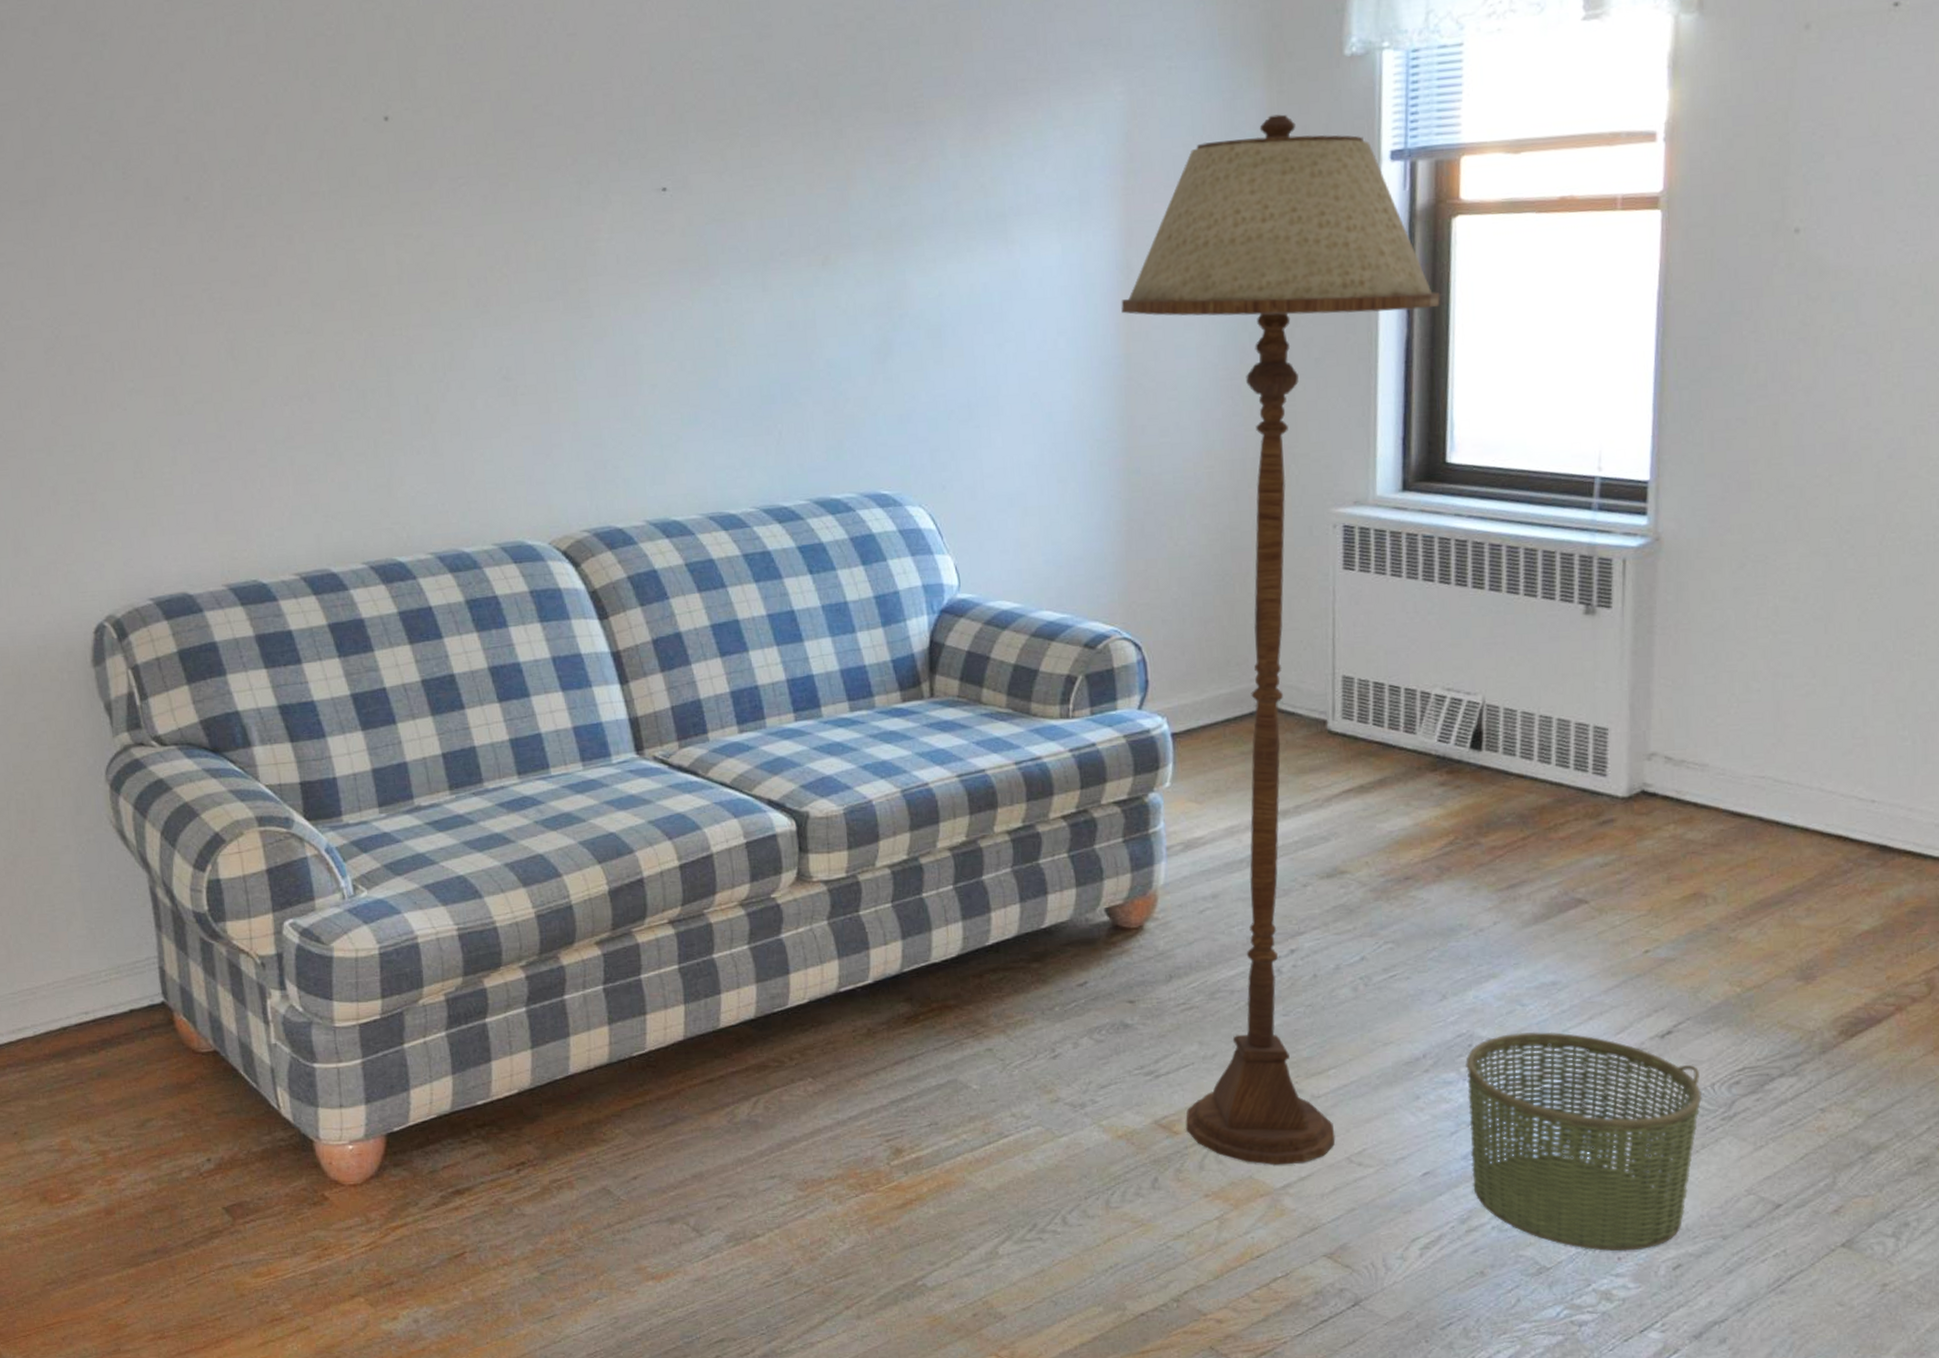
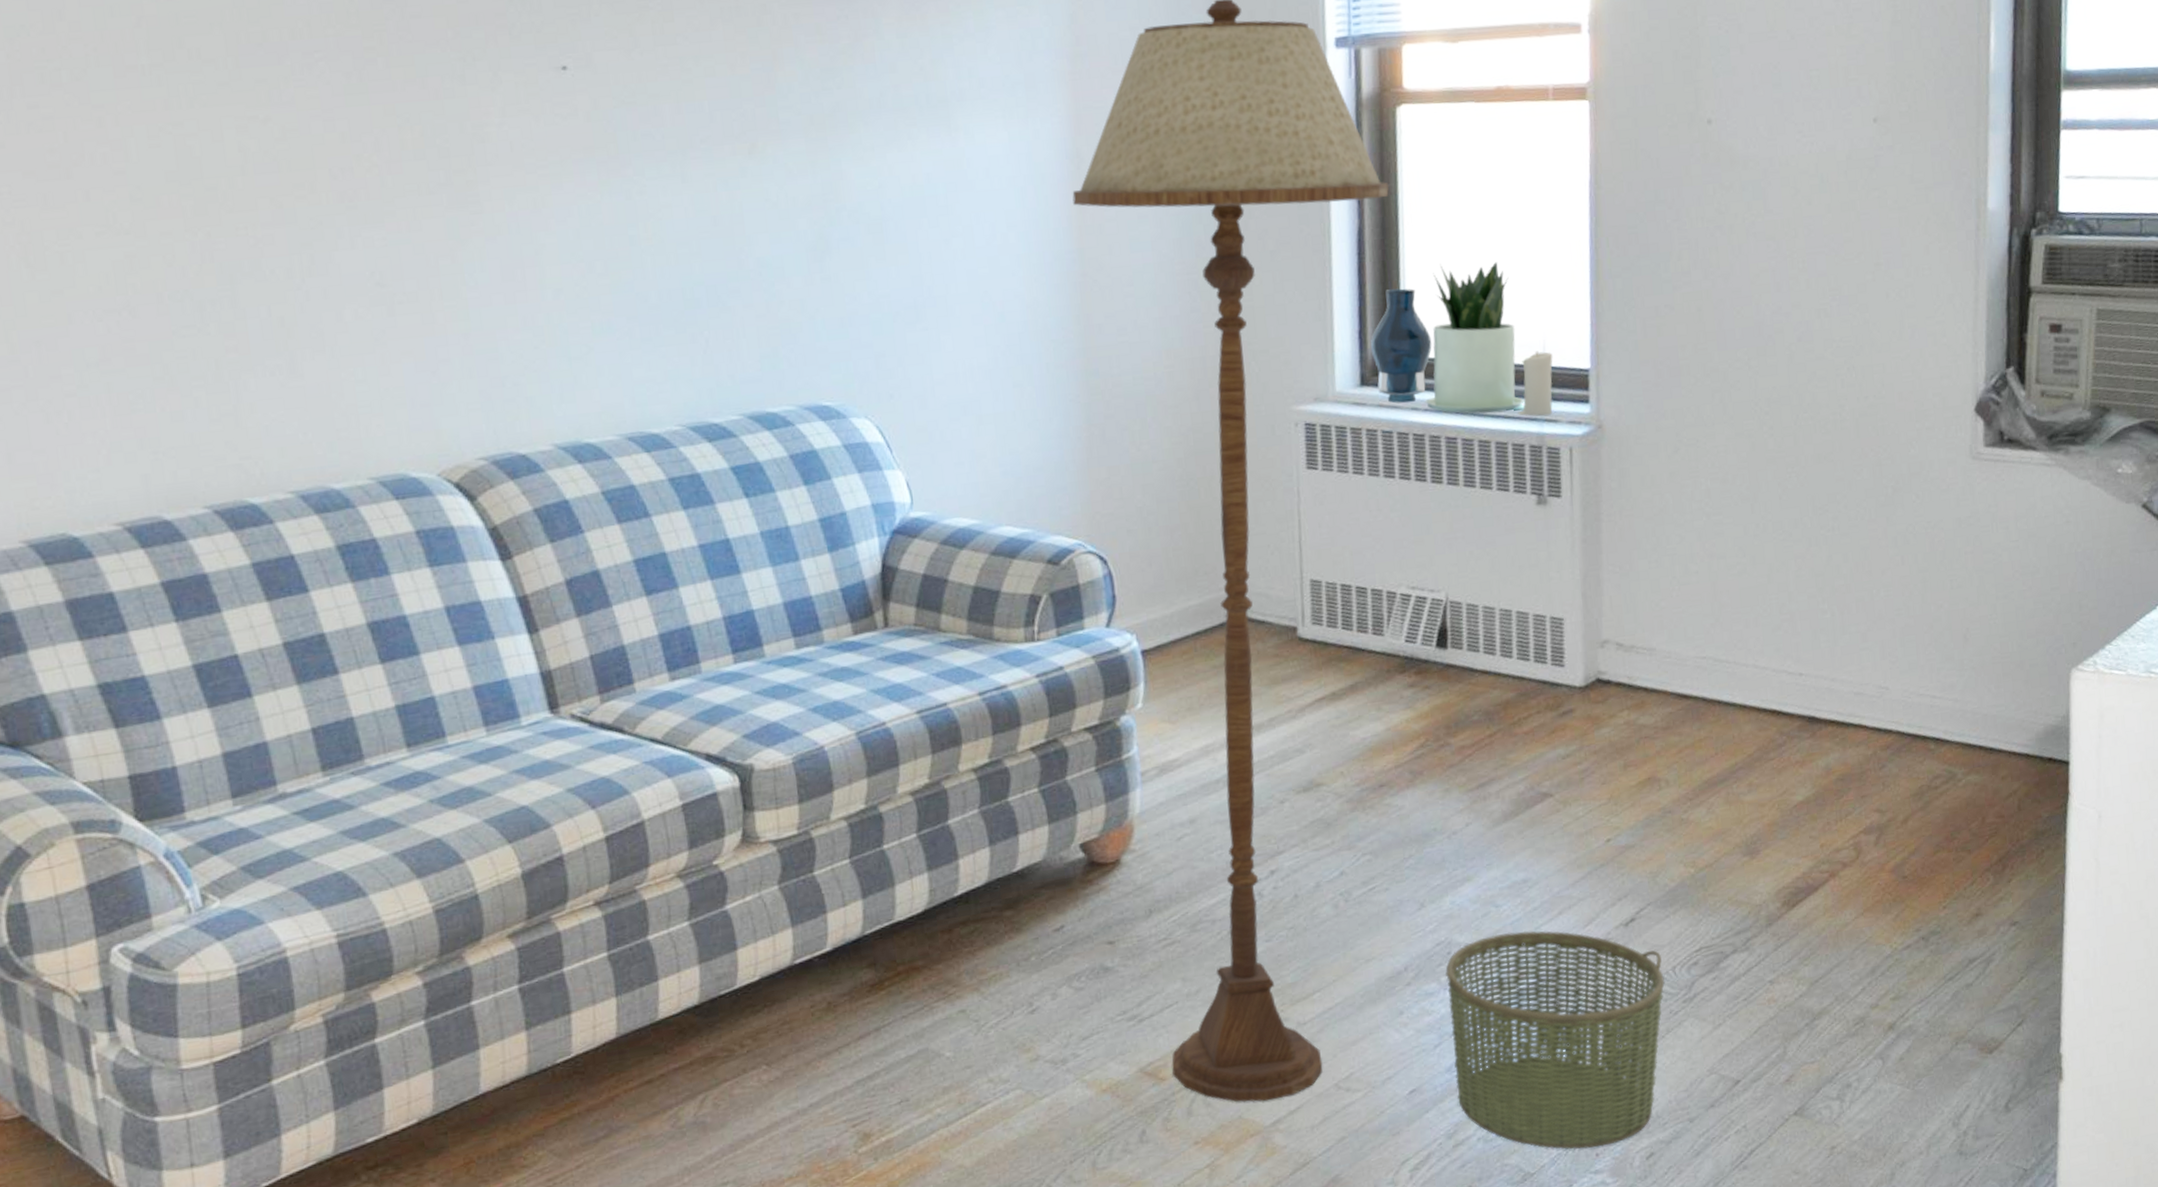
vase: none [1414,396,1479,510] -> present [1370,288,1432,404]
planter: none [1469,372,1576,523] -> present [1425,262,1524,414]
candle: none [1567,461,1609,527] -> present [1517,351,1553,417]

